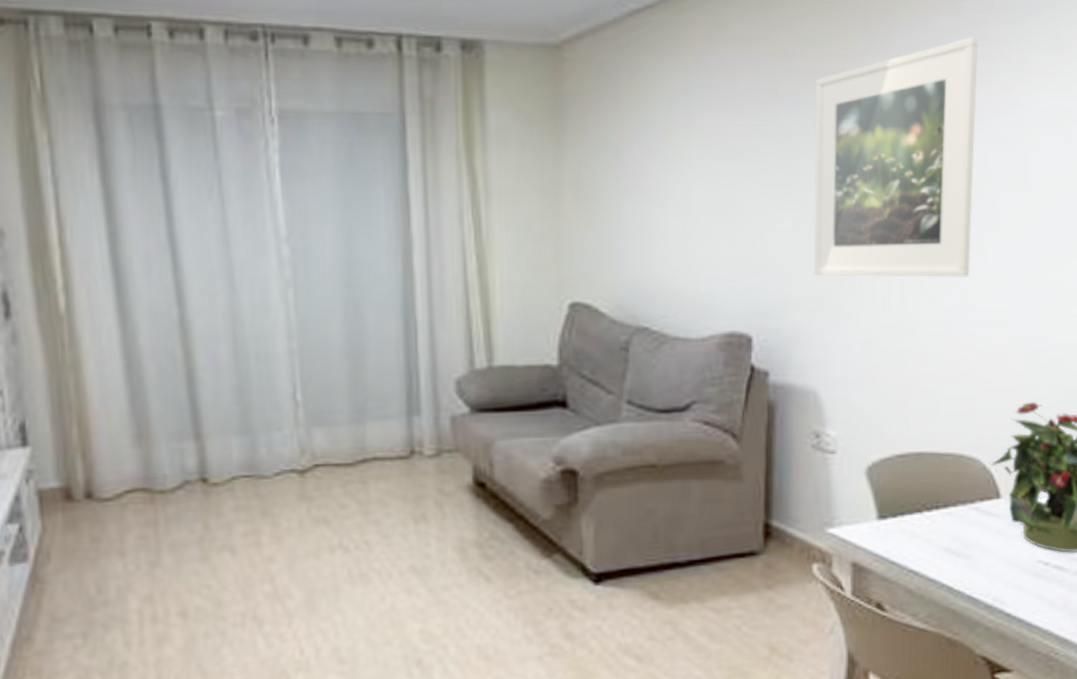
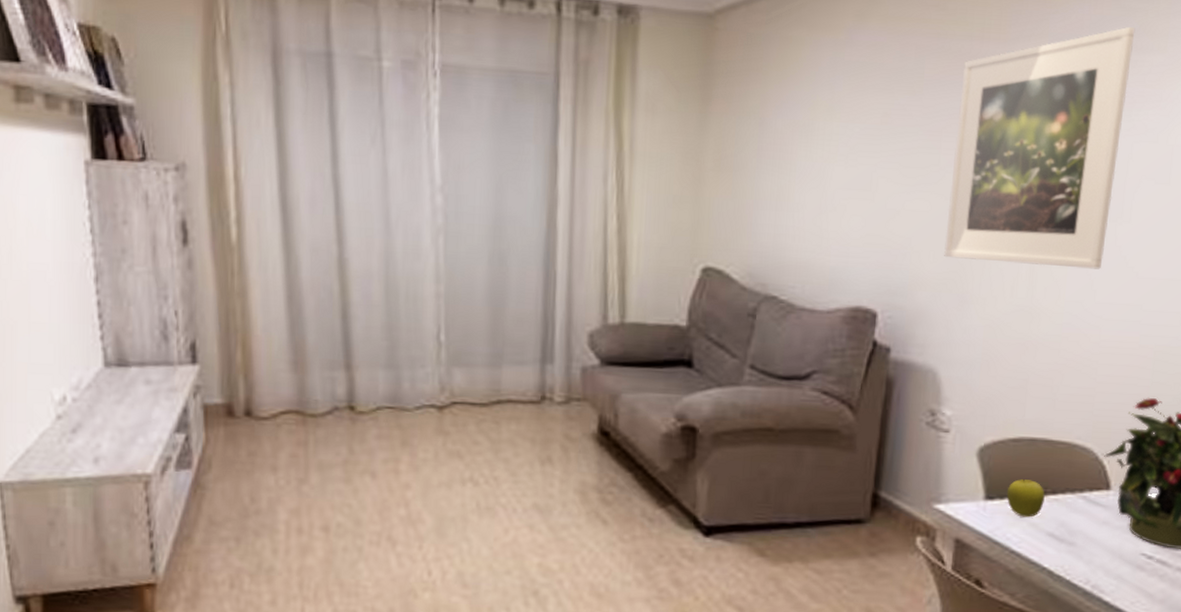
fruit: none [899,495,937,534] -> present [1006,479,1045,517]

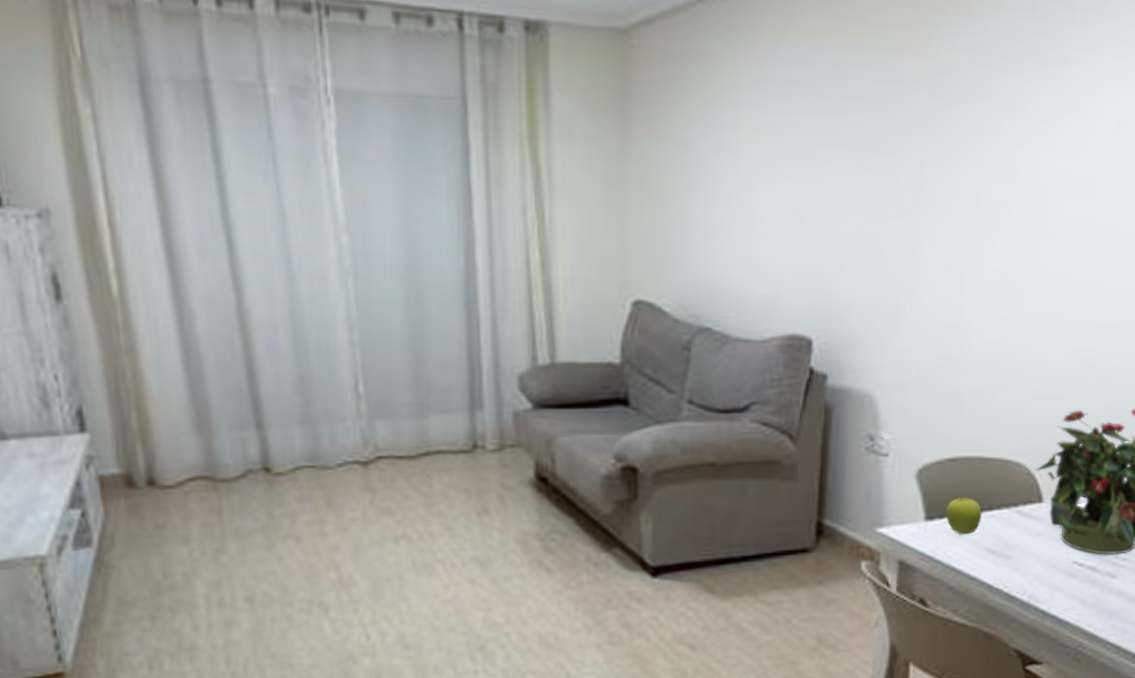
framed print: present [944,26,1135,269] -> none [875,37,1052,286]

